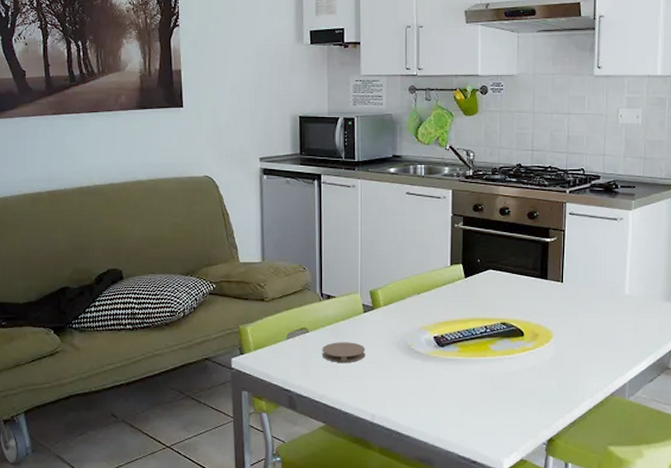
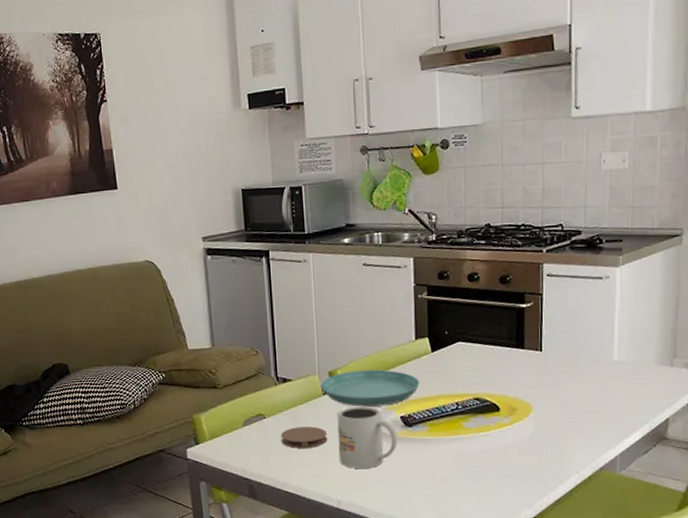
saucer: none [361,291,453,326] -> present [320,369,420,407]
mug: none [375,325,430,384] -> present [337,405,398,468]

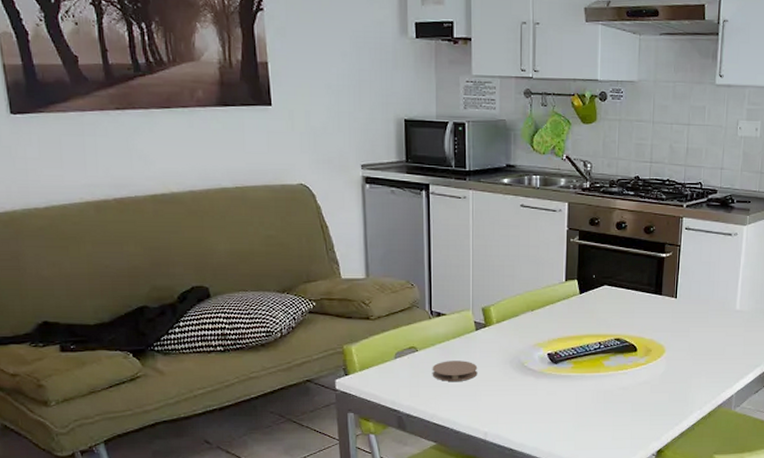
saucer: present [320,369,420,407] -> none [473,308,567,343]
mug: present [337,405,398,468] -> none [488,342,544,402]

